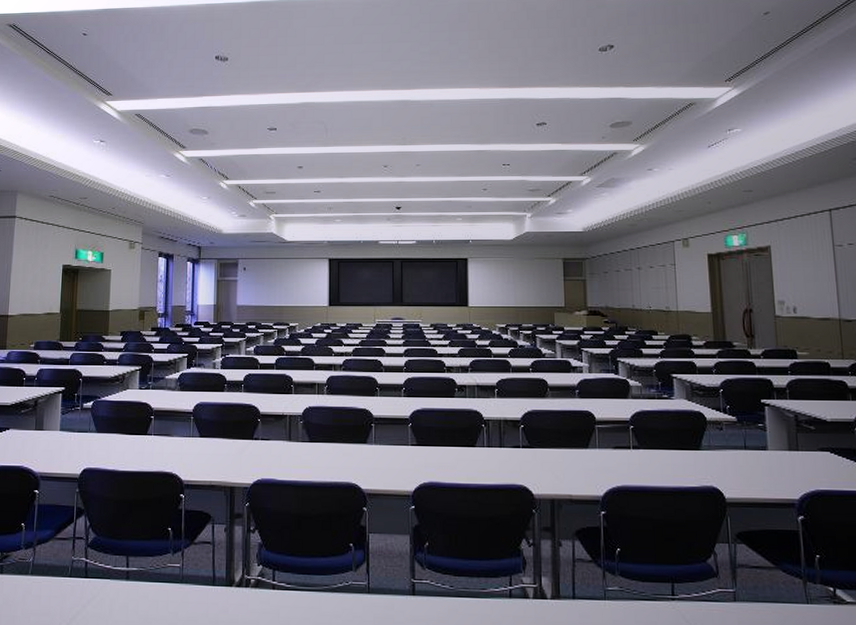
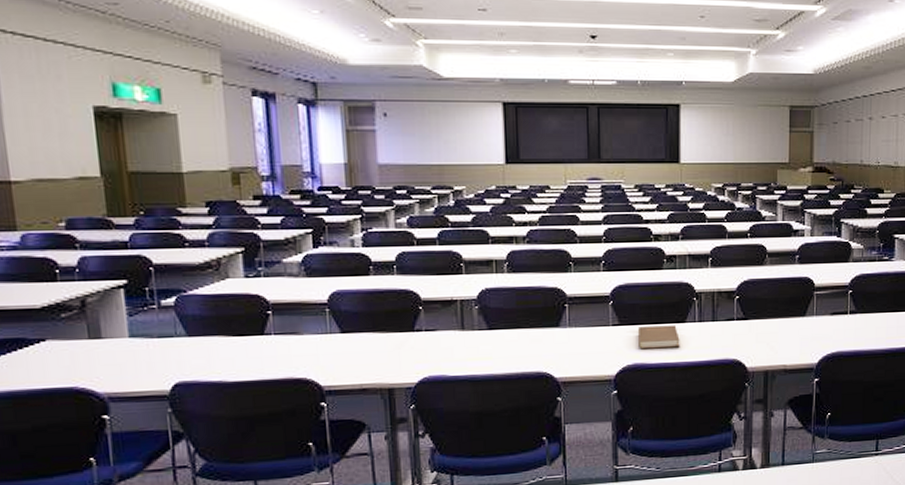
book: none [434,448,471,470] -> present [638,325,680,350]

